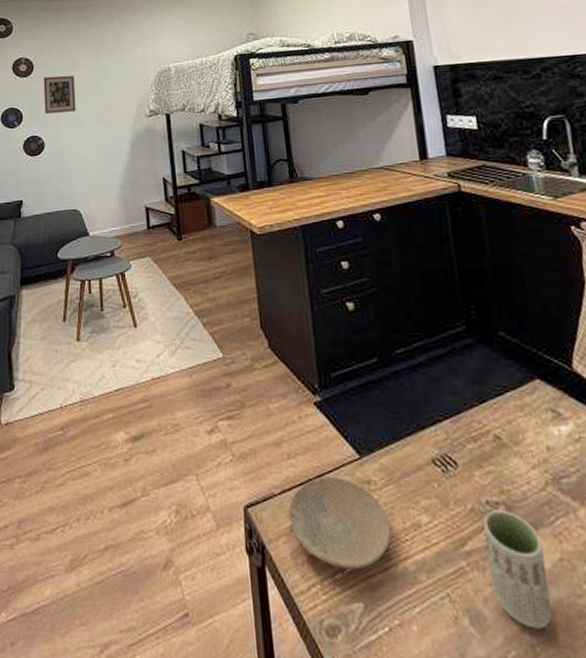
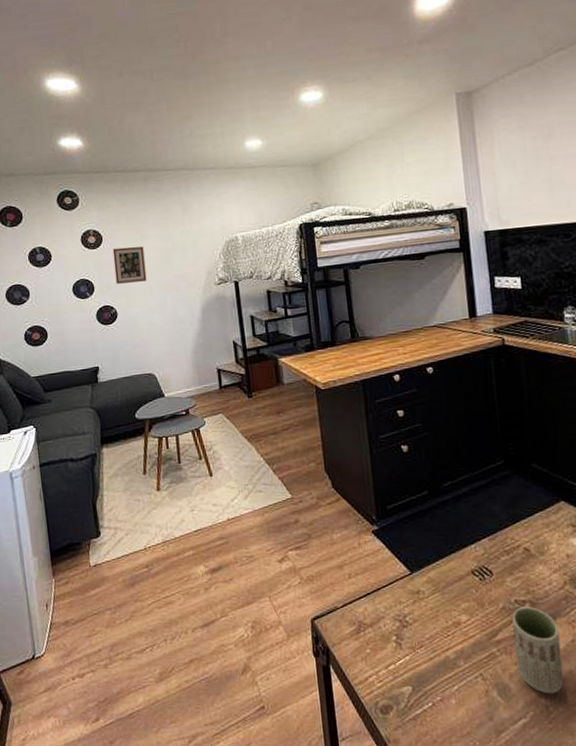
plate: present [288,477,391,570] -> none [349,590,436,662]

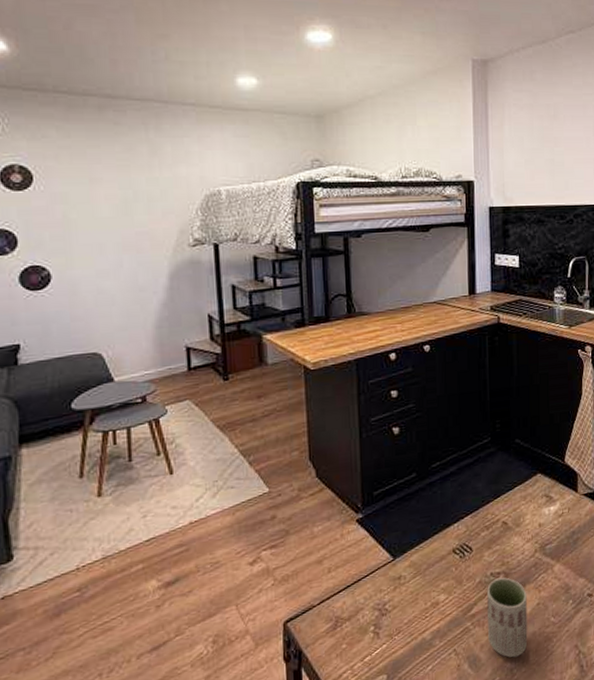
picture frame: present [112,246,147,284] -> none [47,191,96,238]

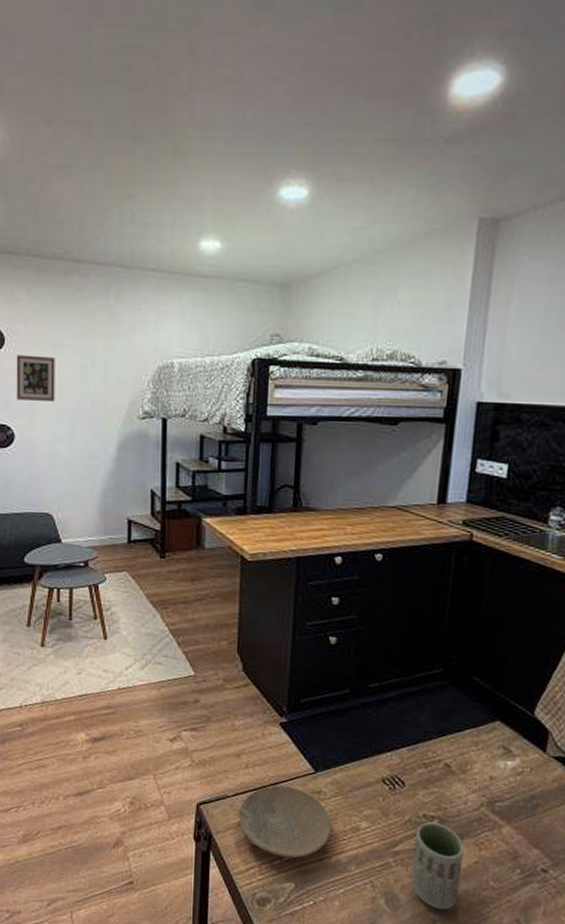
picture frame: none [47,191,96,238] -> present [16,354,55,401]
plate: none [326,579,415,653] -> present [238,785,332,859]

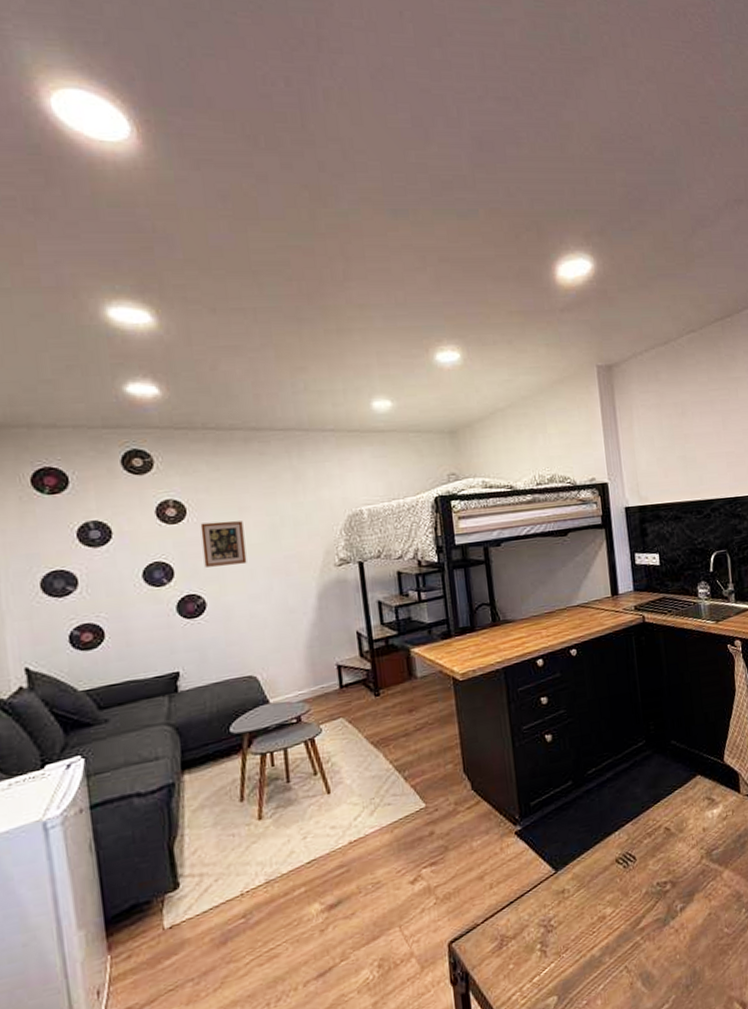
plate: present [238,785,332,859] -> none [490,894,582,973]
cup: present [411,821,464,910] -> none [654,887,702,974]

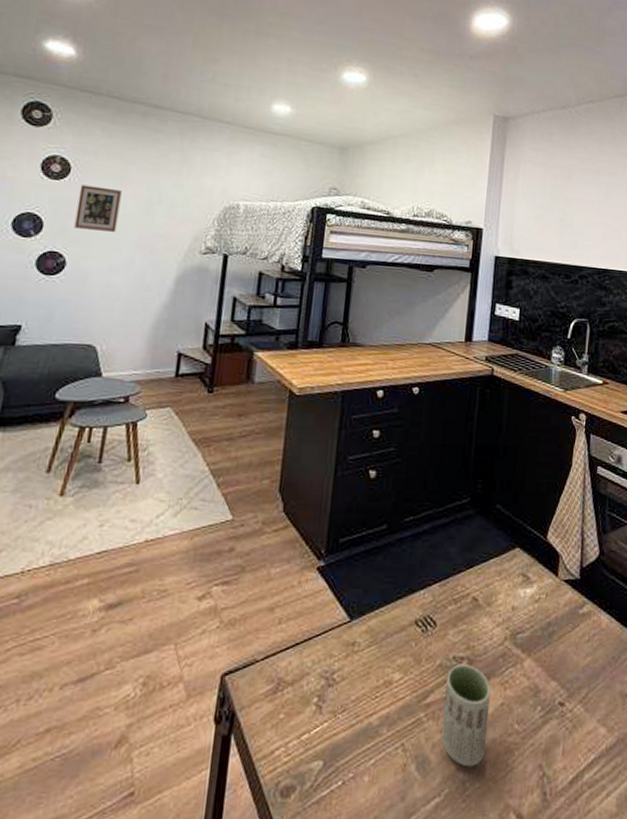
cup: none [654,887,702,974] -> present [441,663,491,767]

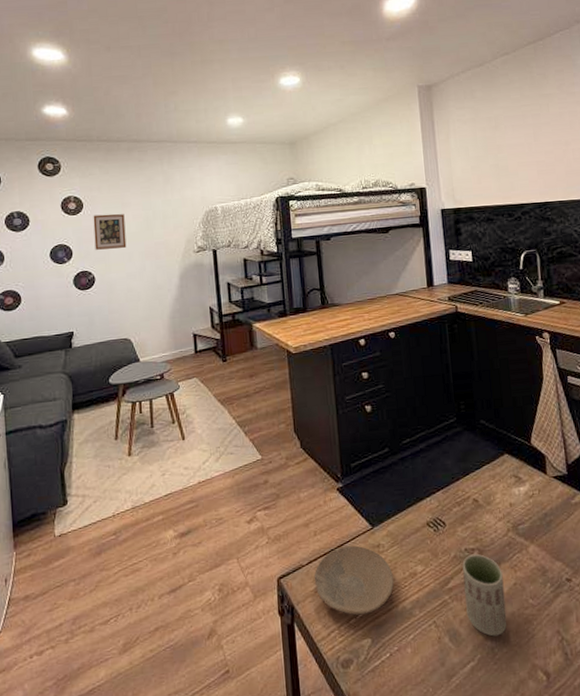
plate: none [266,641,365,730] -> present [314,545,394,616]

